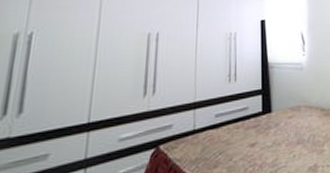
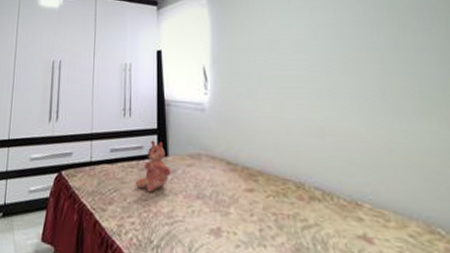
teddy bear: none [241,100,275,148] -> present [135,140,171,193]

